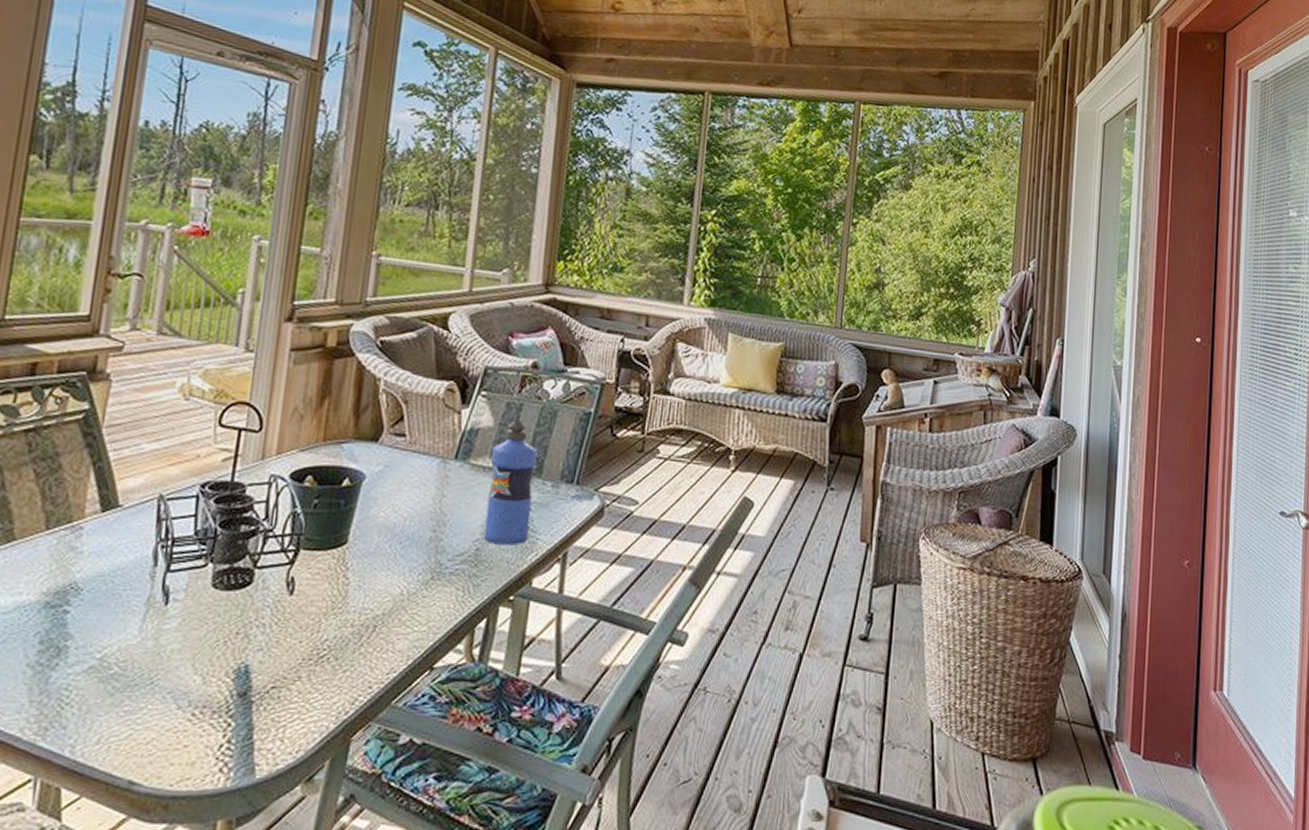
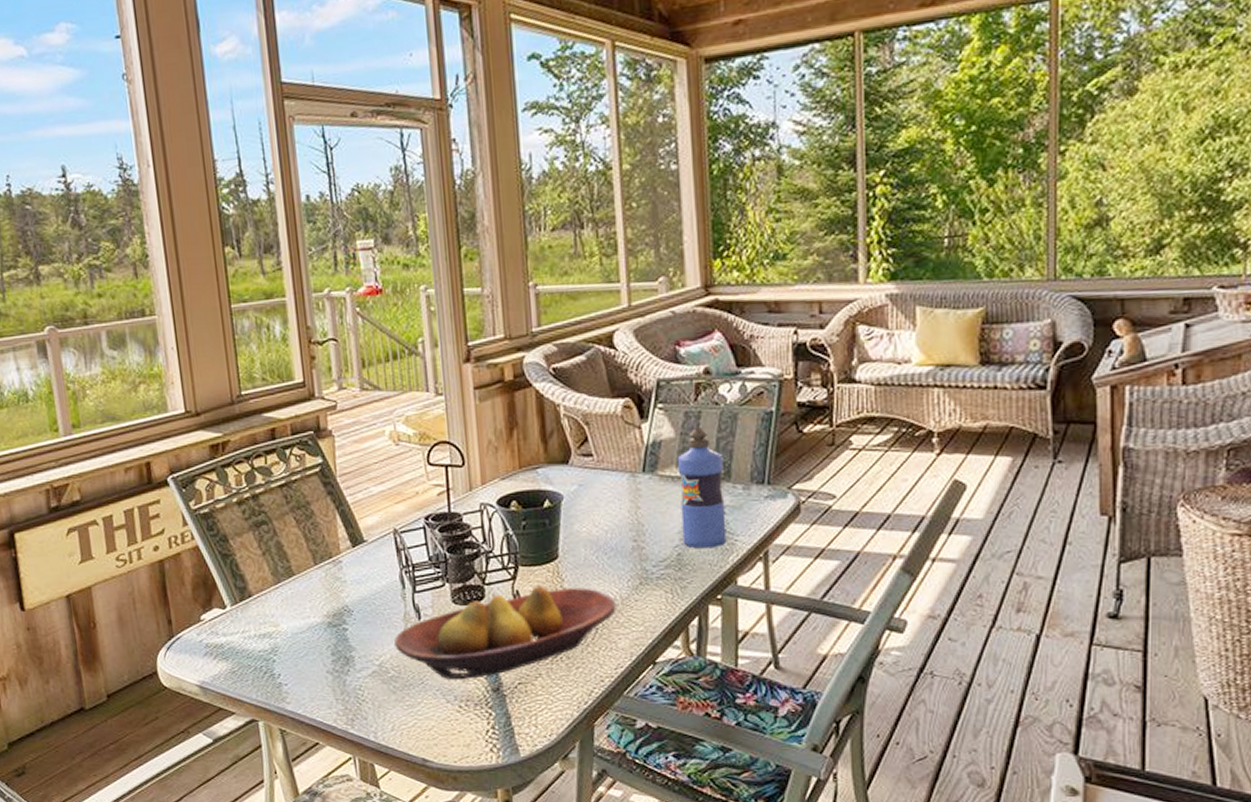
fruit bowl: none [126,573,402,682] -> present [394,586,616,680]

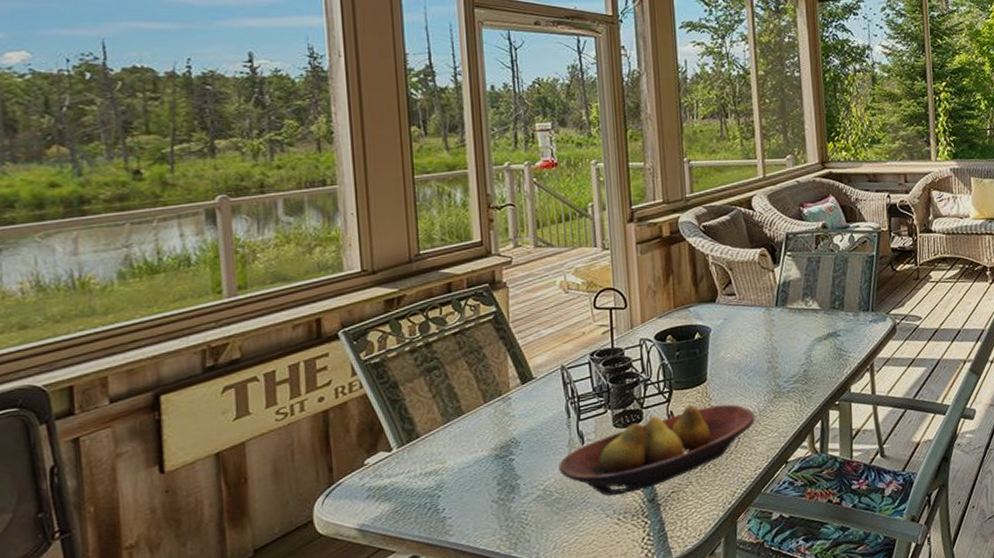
water bottle: present [677,428,727,549] -> none [802,269,842,365]

